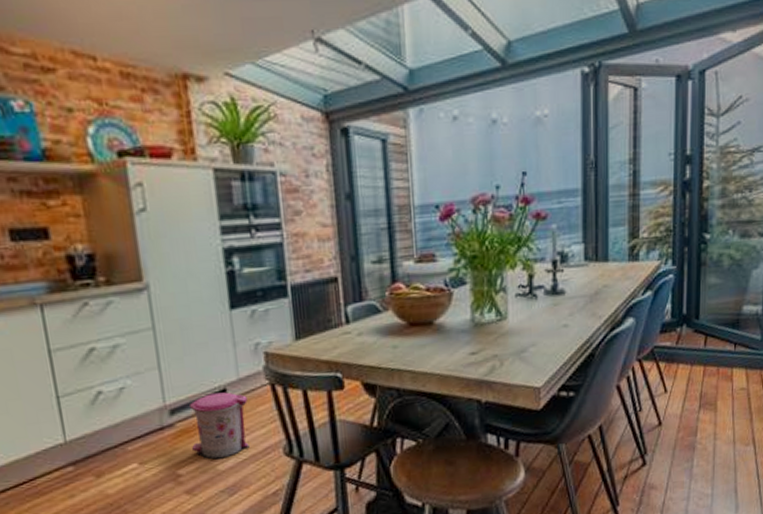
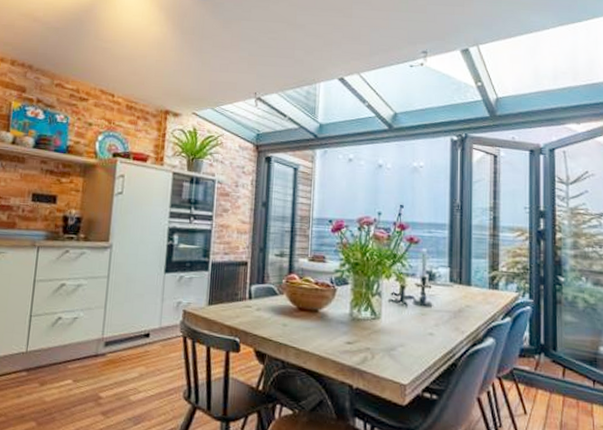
trash can: present [188,392,249,460] -> none [115,335,164,391]

